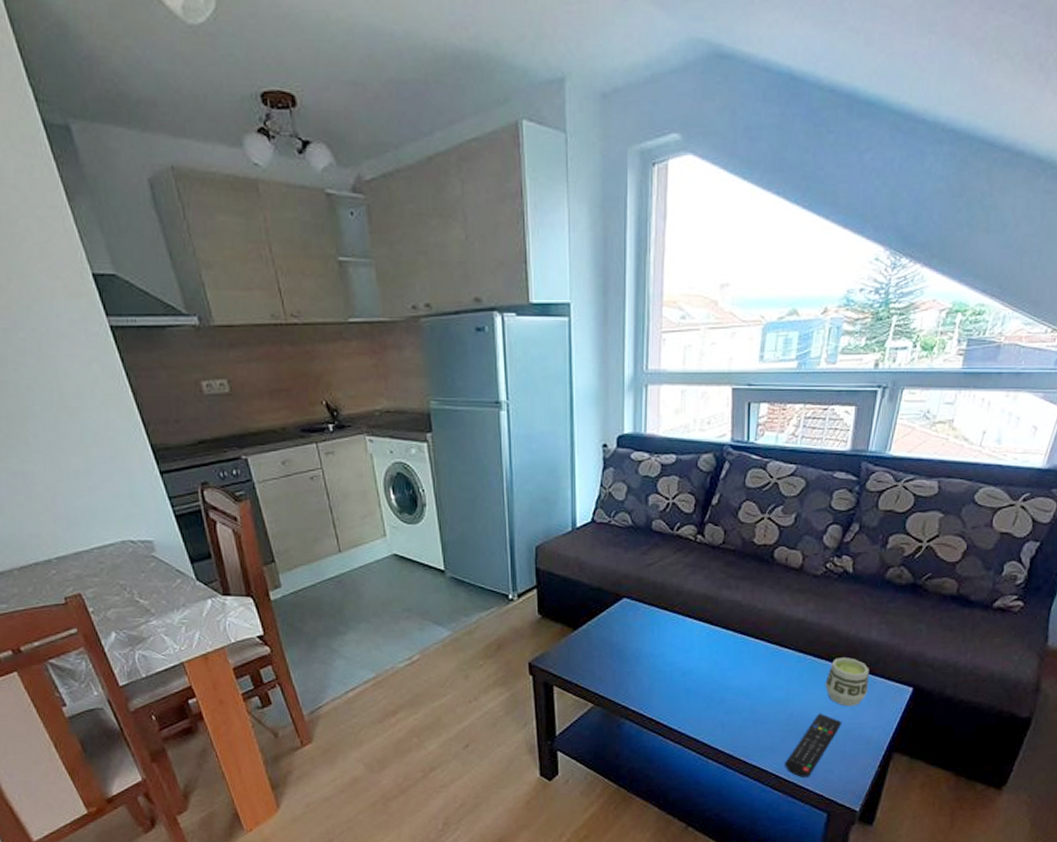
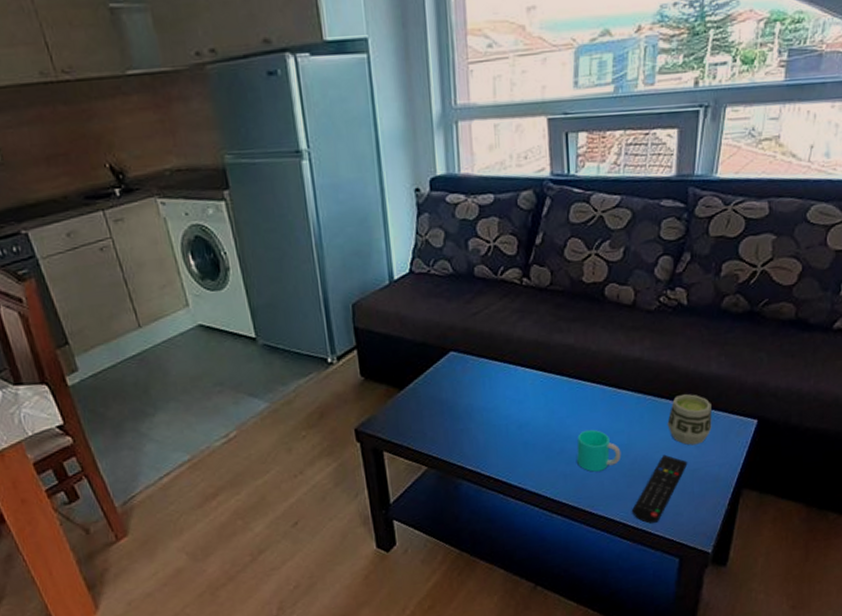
cup: none [736,682,779,723] -> present [577,429,622,472]

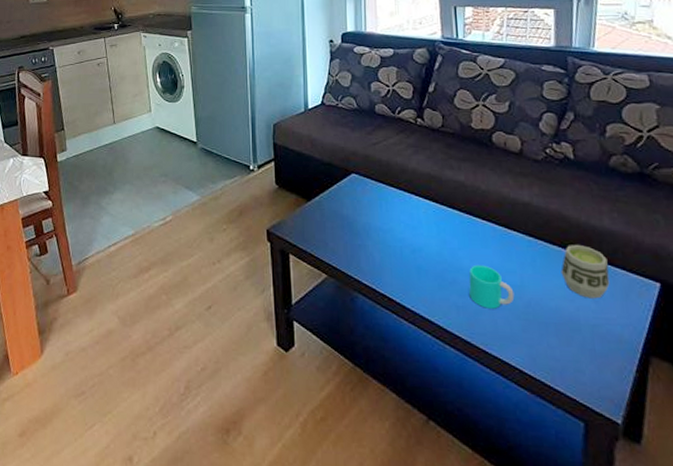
remote control: present [632,454,688,524] -> none [528,303,586,376]

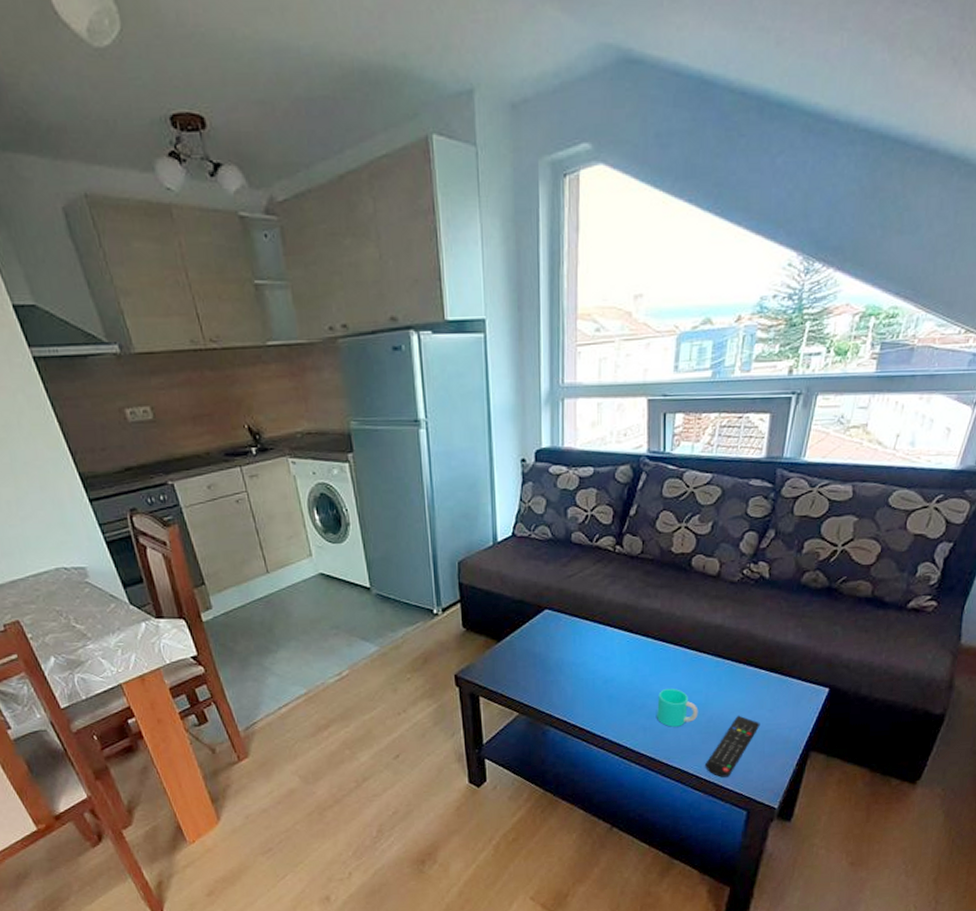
remote control: none [528,303,586,376] -> present [705,715,760,778]
cup: present [561,245,610,299] -> none [743,661,786,708]

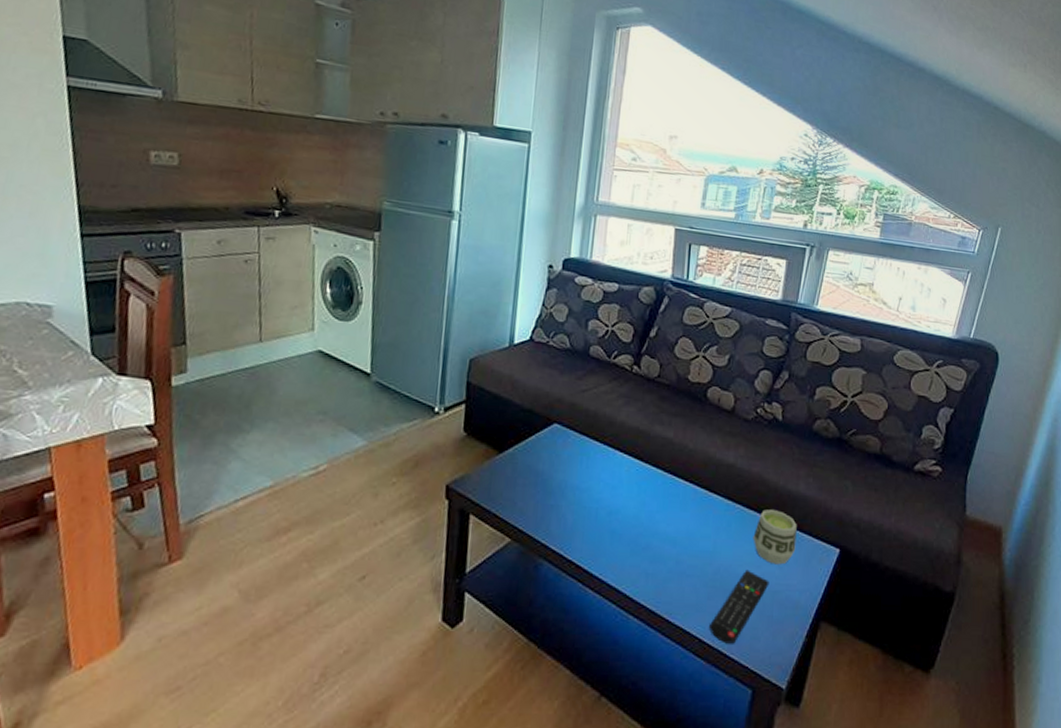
cup: present [657,688,698,727] -> none [661,528,706,576]
cup: none [743,661,786,708] -> present [753,509,797,565]

